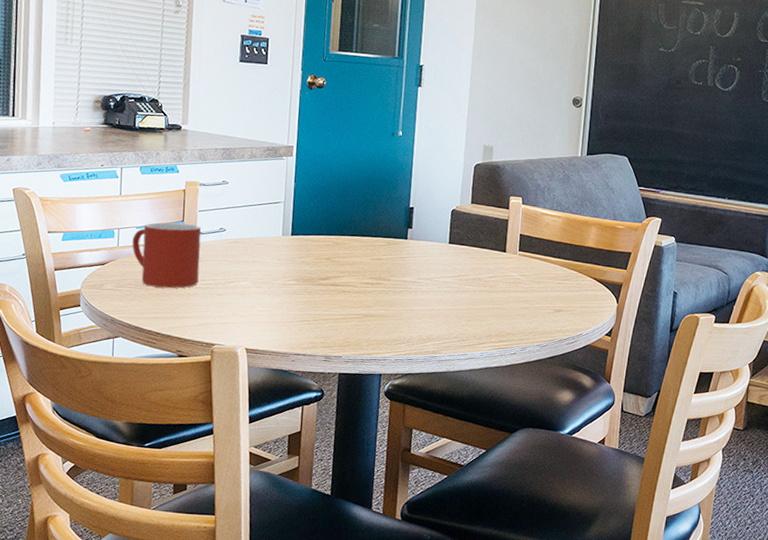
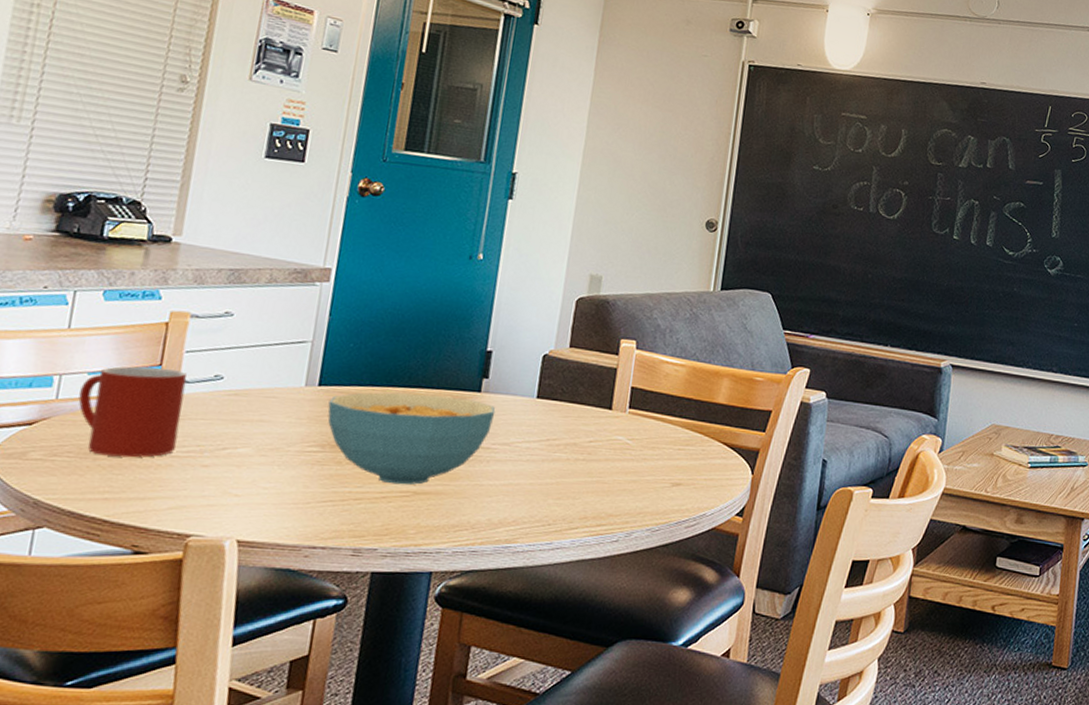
cereal bowl: none [299,240,419,310] -> present [327,392,496,485]

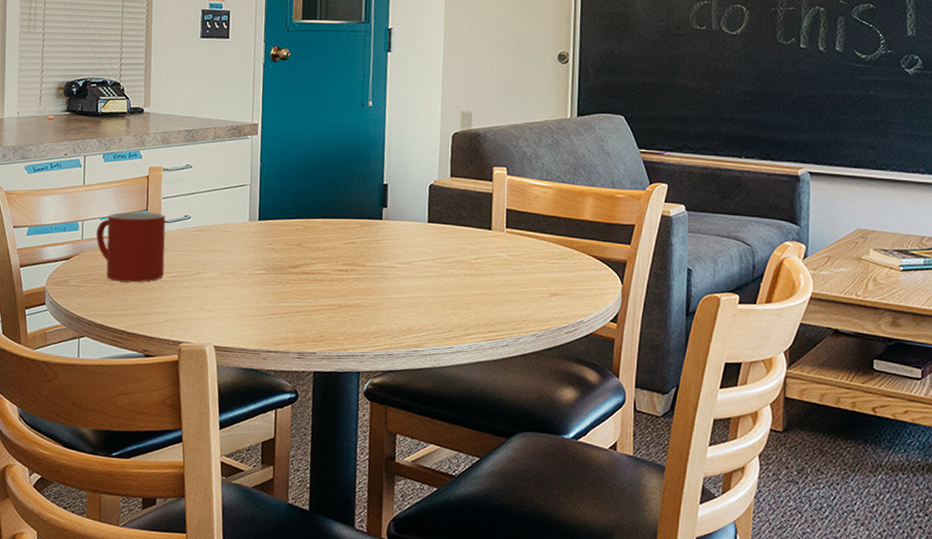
cereal bowl: present [327,392,496,485] -> none [267,223,396,300]

